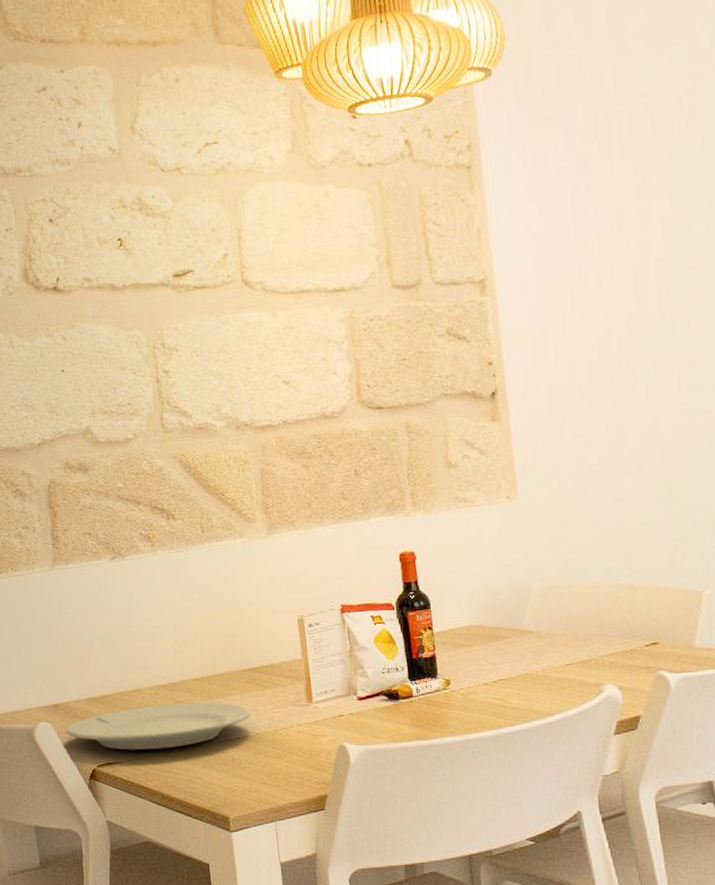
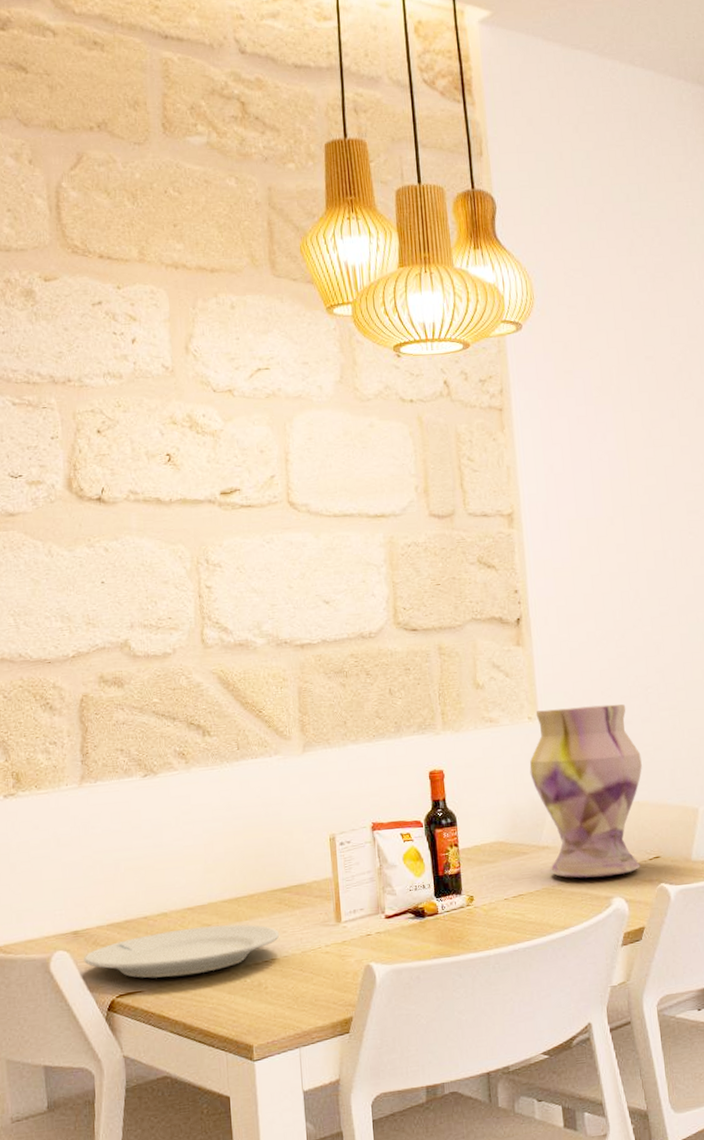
vase: none [508,480,637,664] -> present [529,704,642,879]

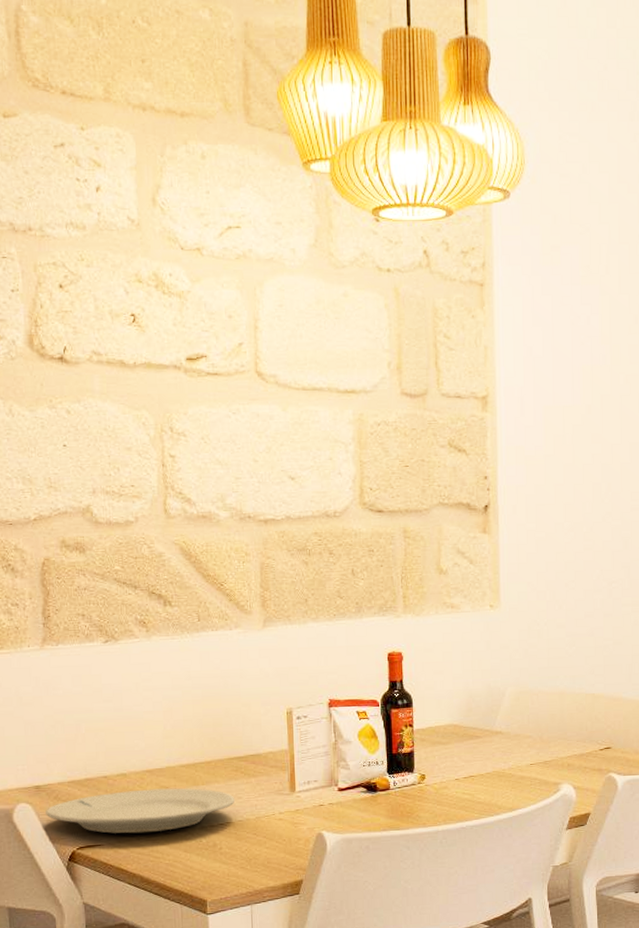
vase: present [529,704,642,879] -> none [488,597,600,764]

